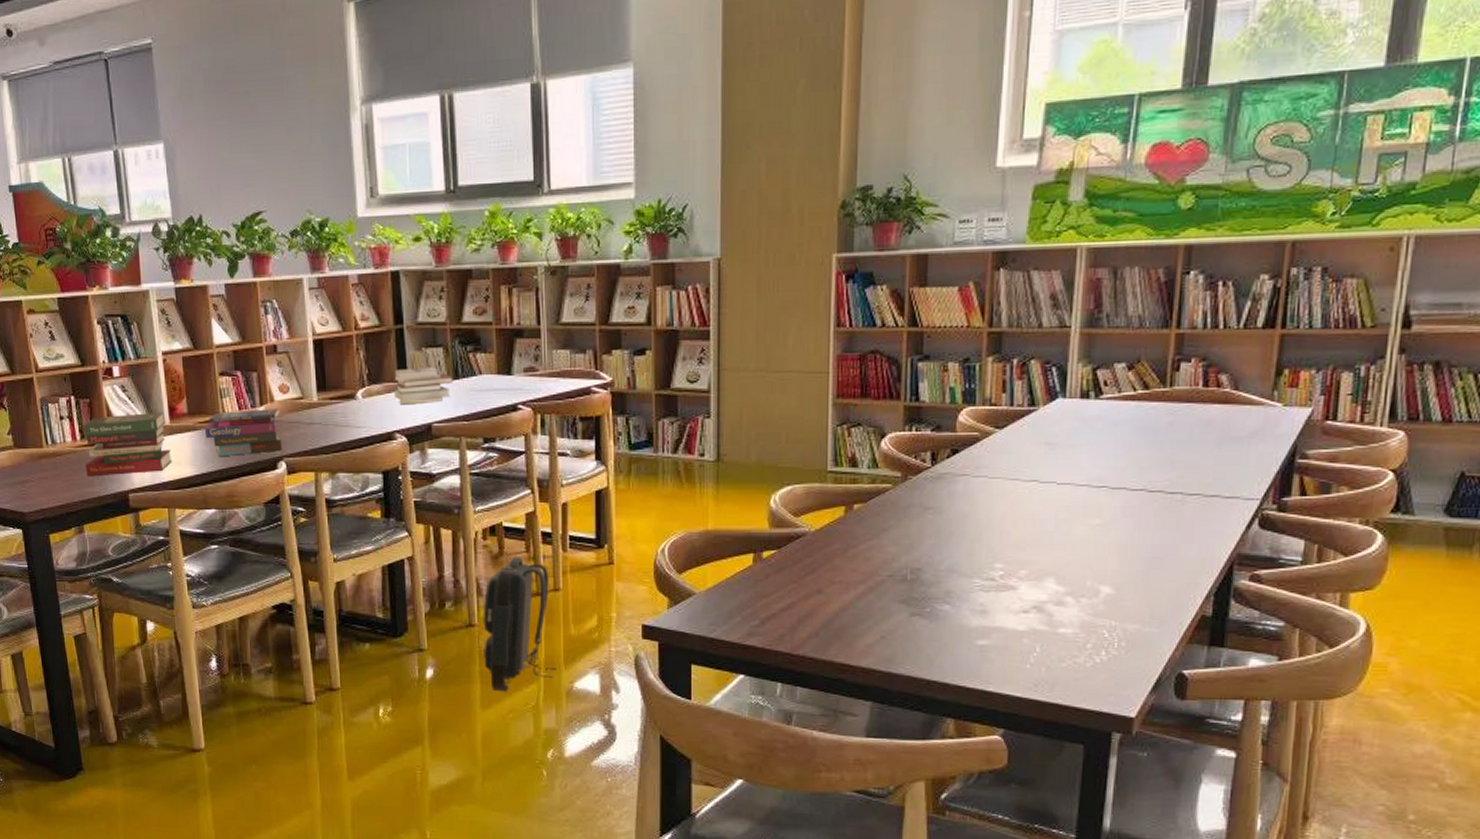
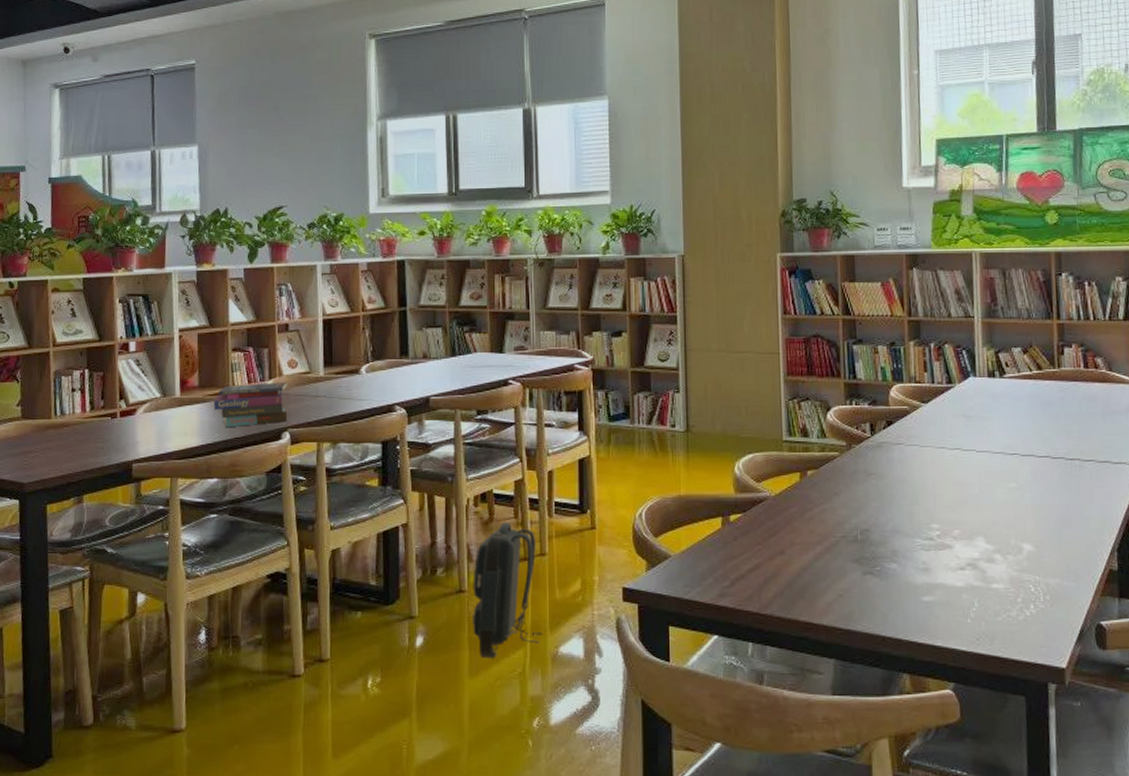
books: present [83,412,173,477] -> none [91,385,180,447]
books: present [394,367,454,405] -> none [396,345,451,380]

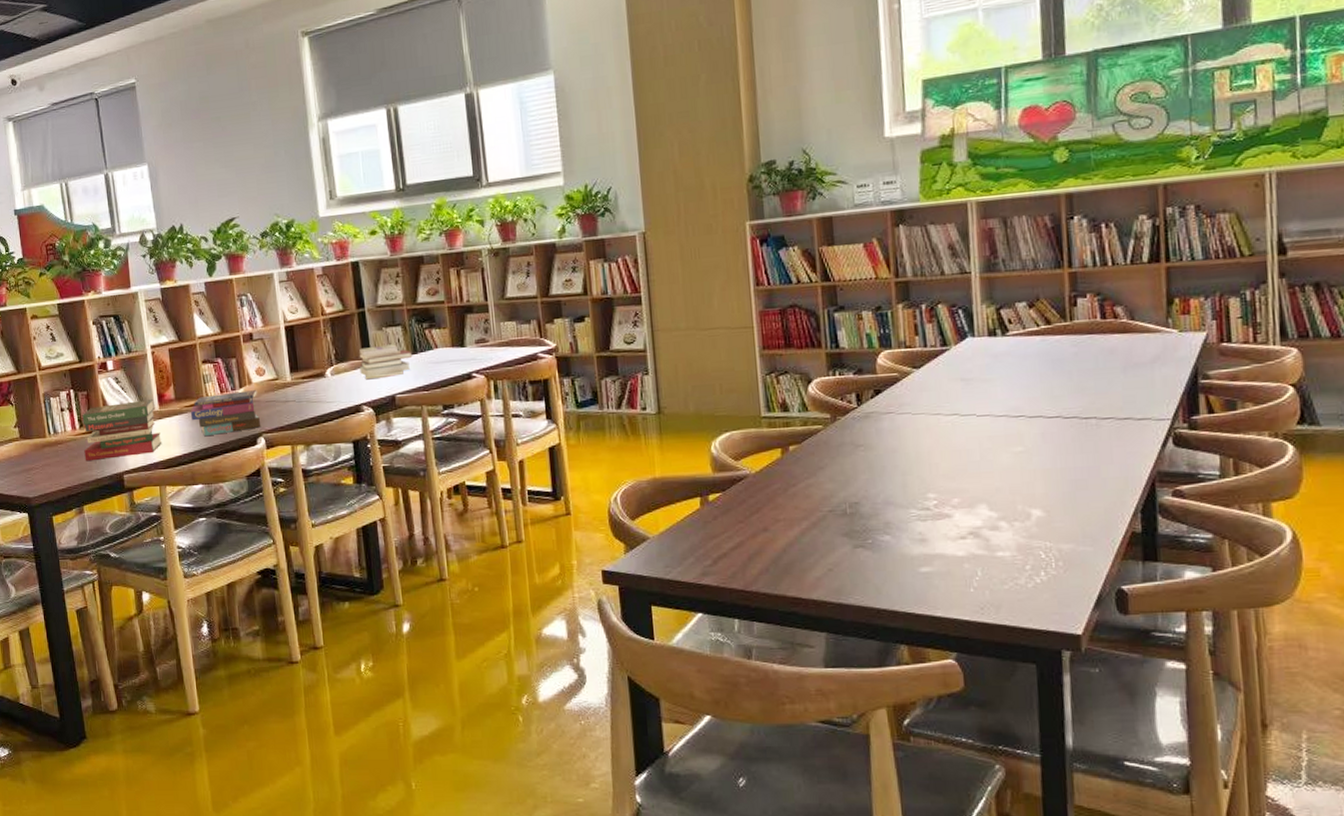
books: none [91,385,180,447] -> present [82,399,163,462]
books: none [396,345,451,380] -> present [359,344,413,380]
backpack: present [471,523,542,659] -> none [452,513,524,642]

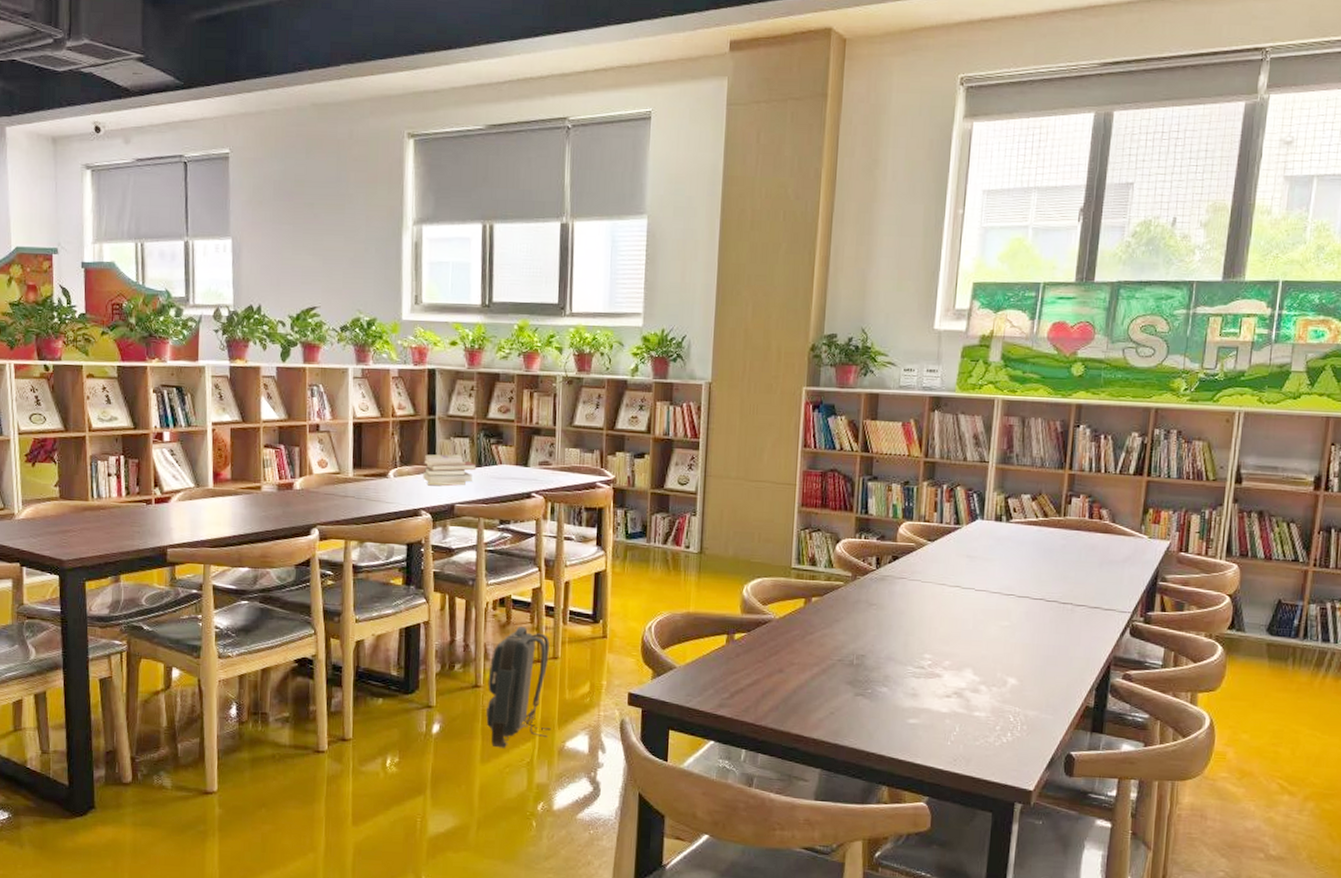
books: present [82,399,163,462] -> none [128,476,212,531]
books: present [190,390,261,437] -> none [245,480,317,521]
backpack: none [452,513,524,642] -> present [485,626,551,748]

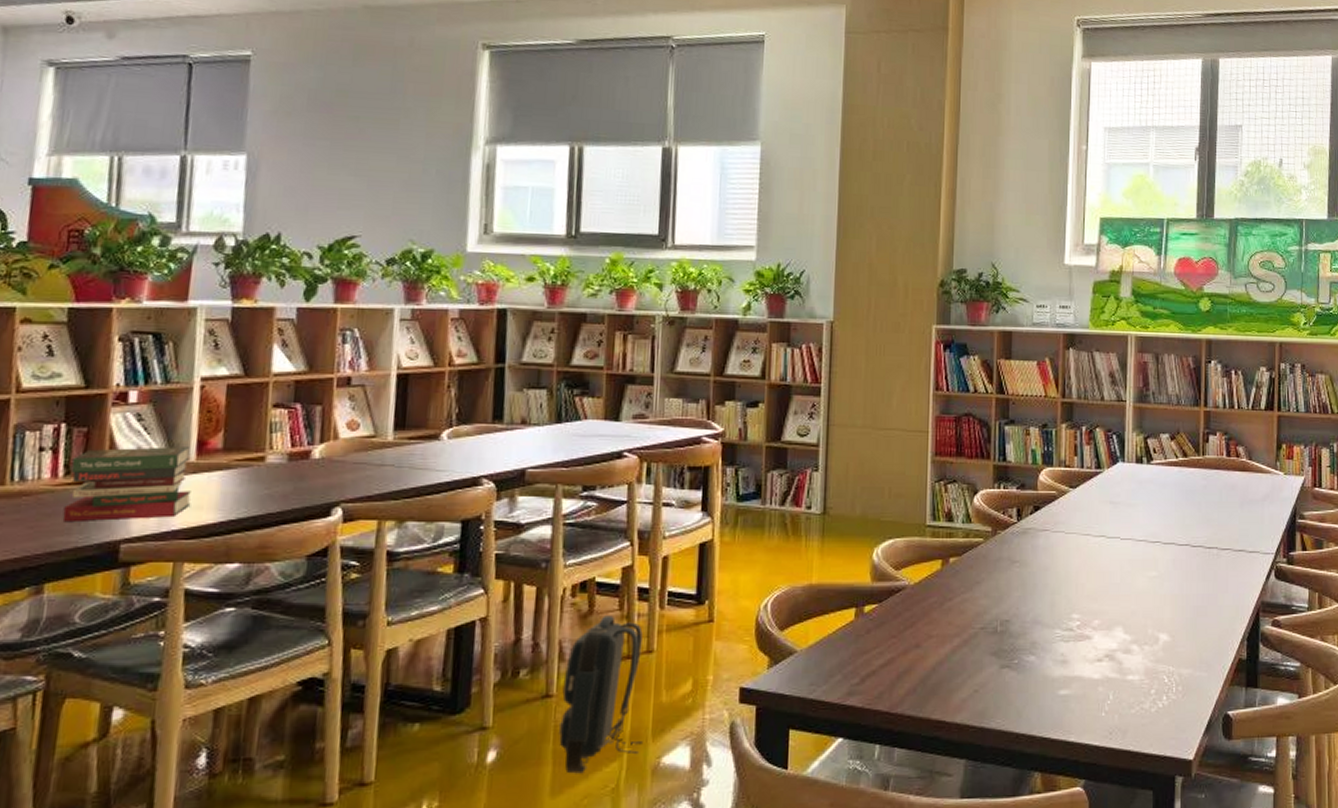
books: none [128,476,212,531] -> present [62,447,191,523]
books: present [423,454,477,486] -> none [486,409,555,448]

